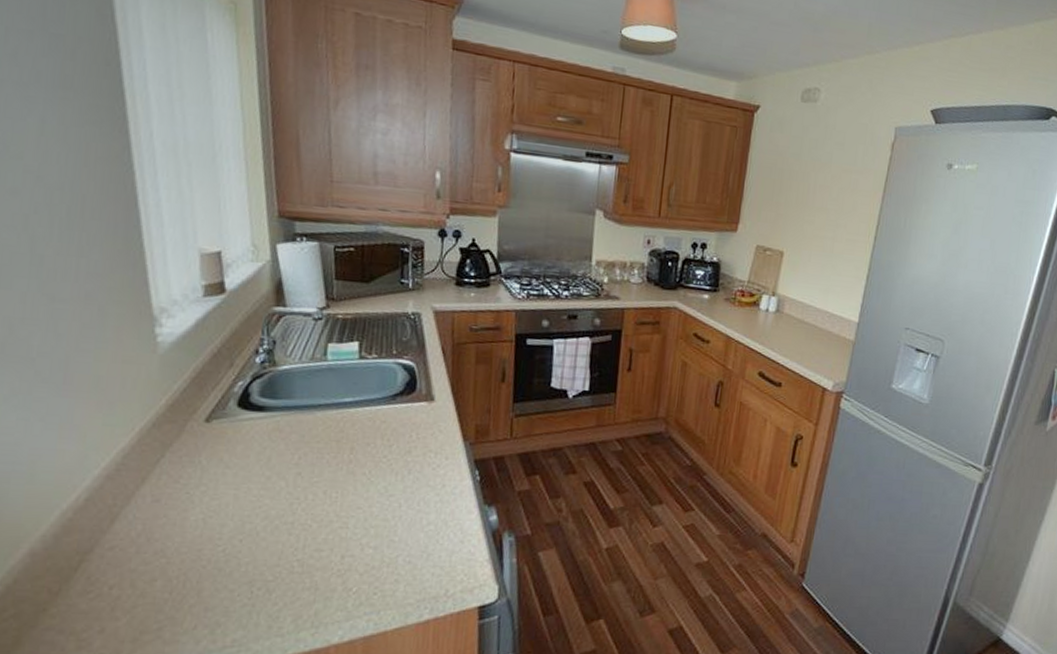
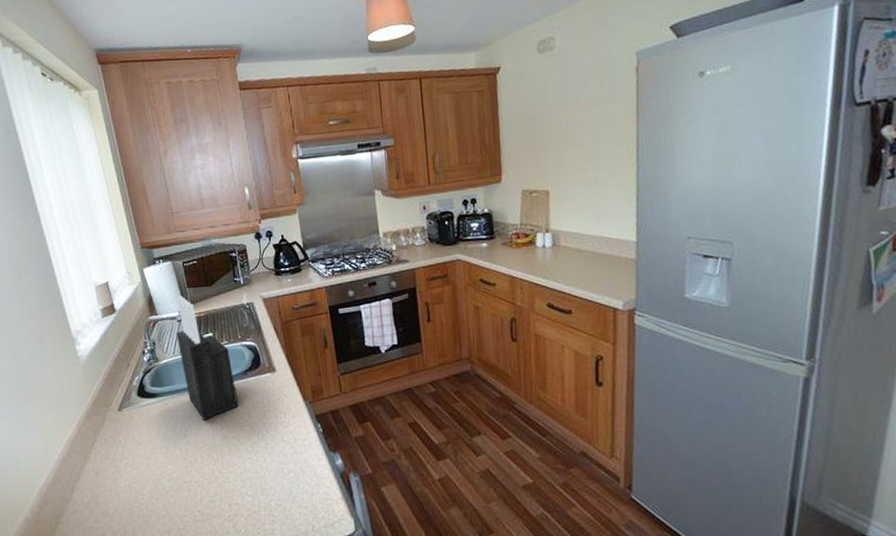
knife block: none [307,287,378,449] -> present [176,296,239,420]

